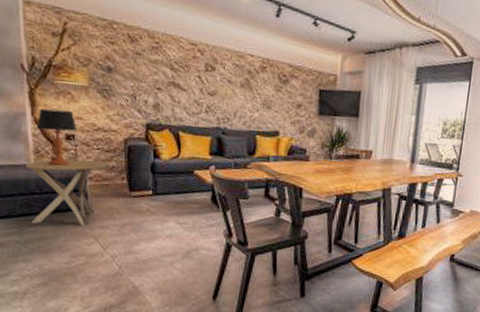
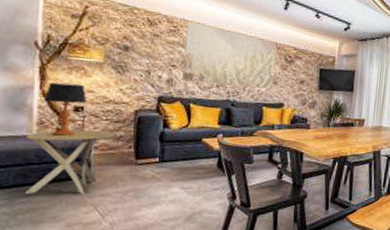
wall art: none [169,36,270,115] -> present [182,21,278,90]

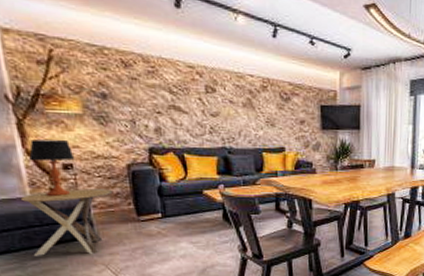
wall art: present [182,21,278,90] -> none [165,59,272,133]

